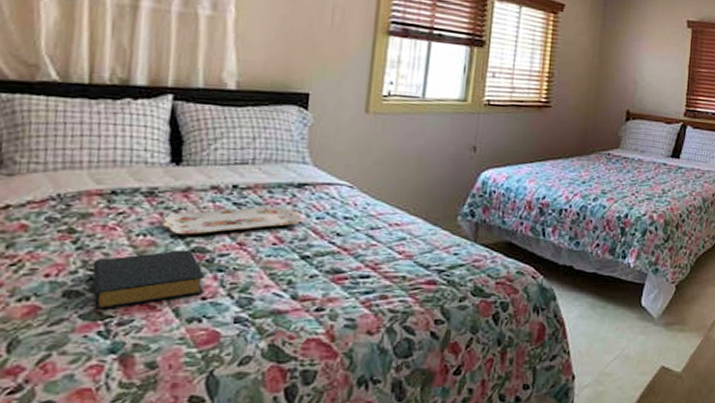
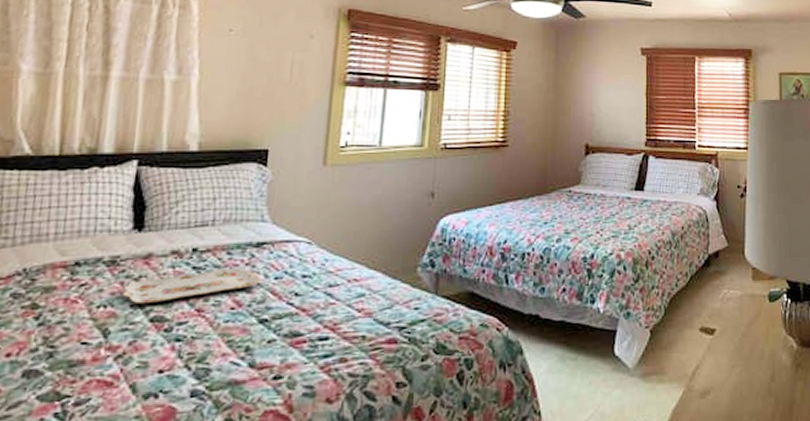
hardback book: present [92,249,206,310] -> none [52,319,164,389]

